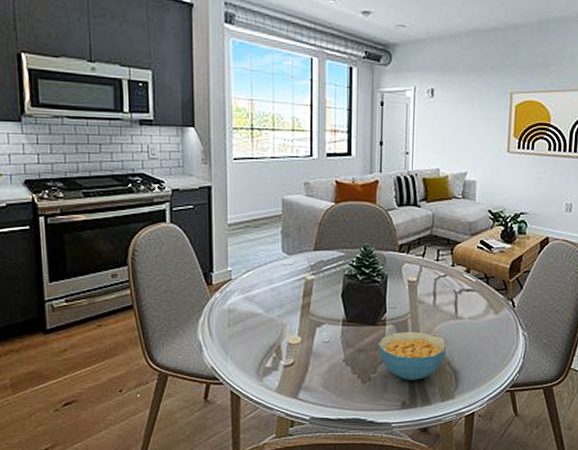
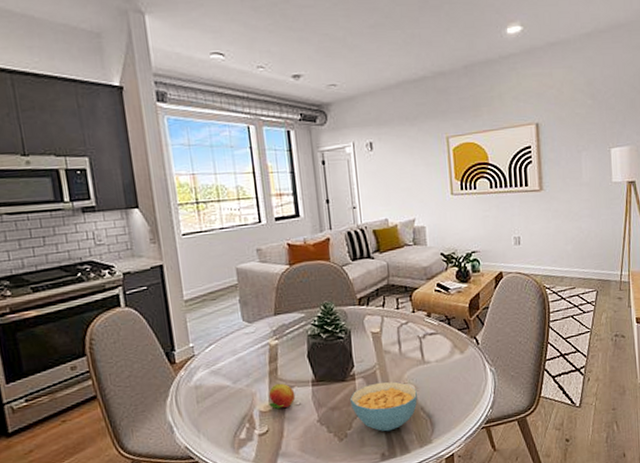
fruit: none [298,318,325,344] -> present [269,383,296,410]

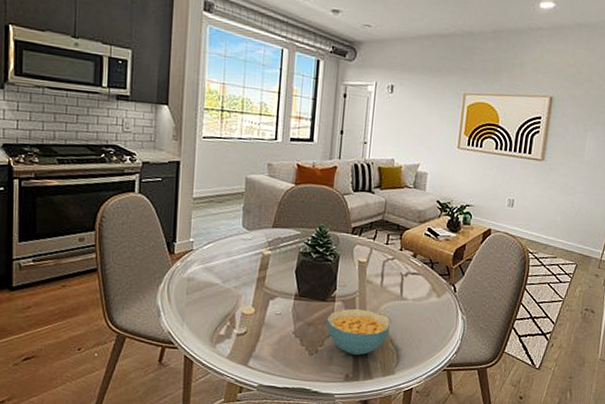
fruit: present [269,383,296,410] -> none [252,291,278,315]

